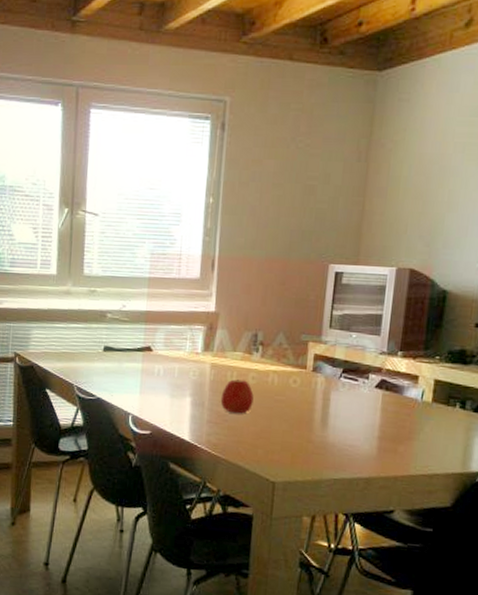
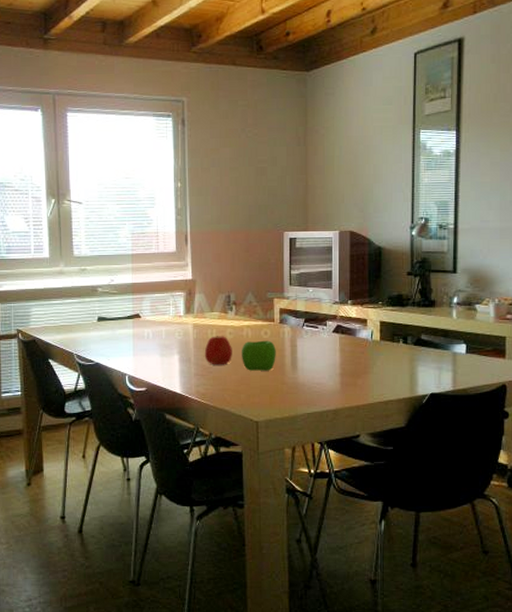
fruit: none [263,389,305,426] -> present [242,340,276,371]

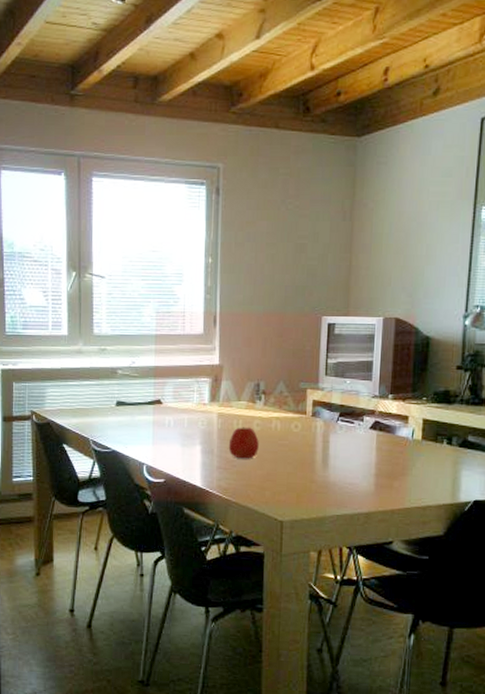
fruit: present [242,340,276,371] -> none [269,434,306,467]

